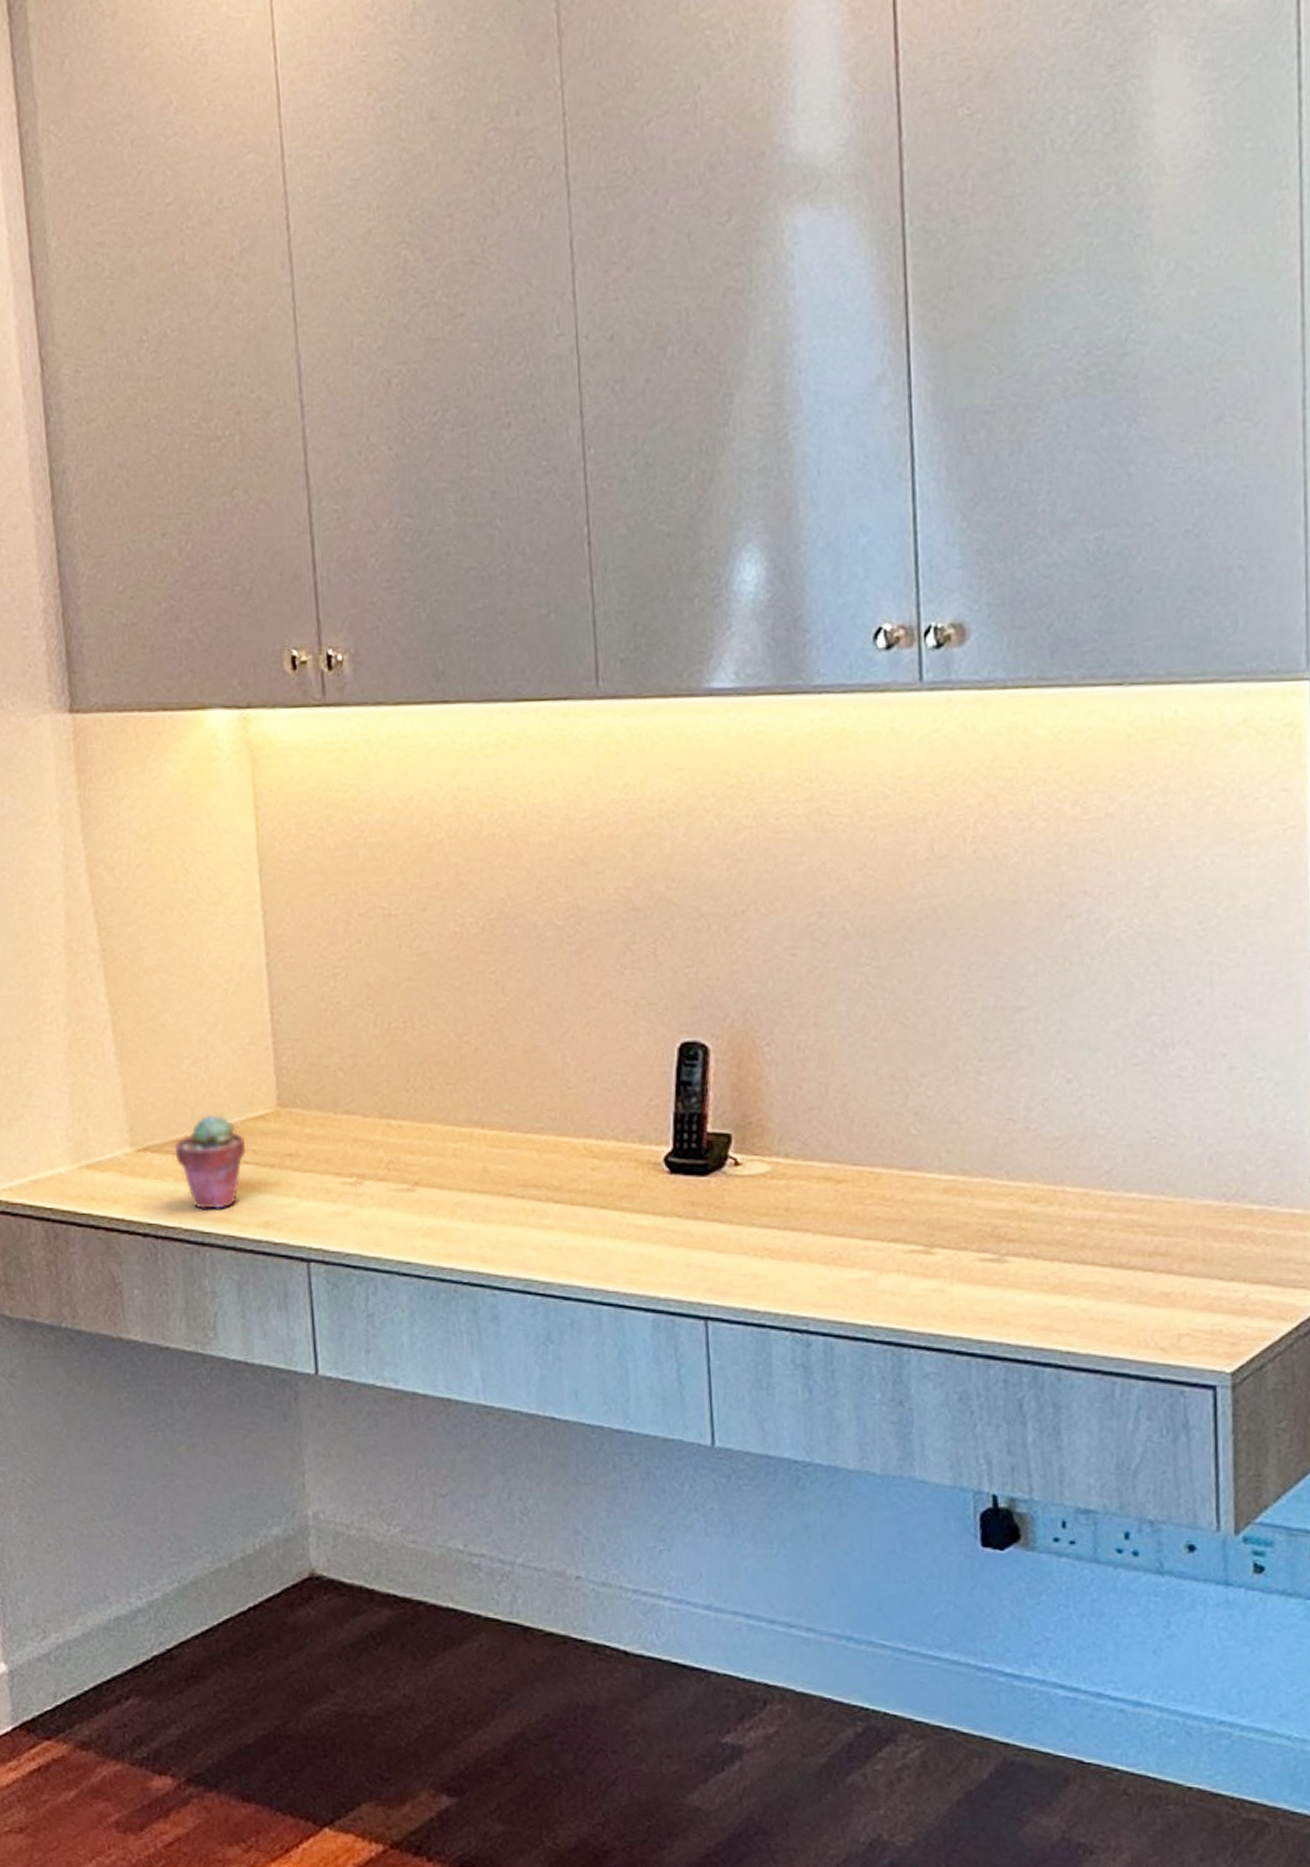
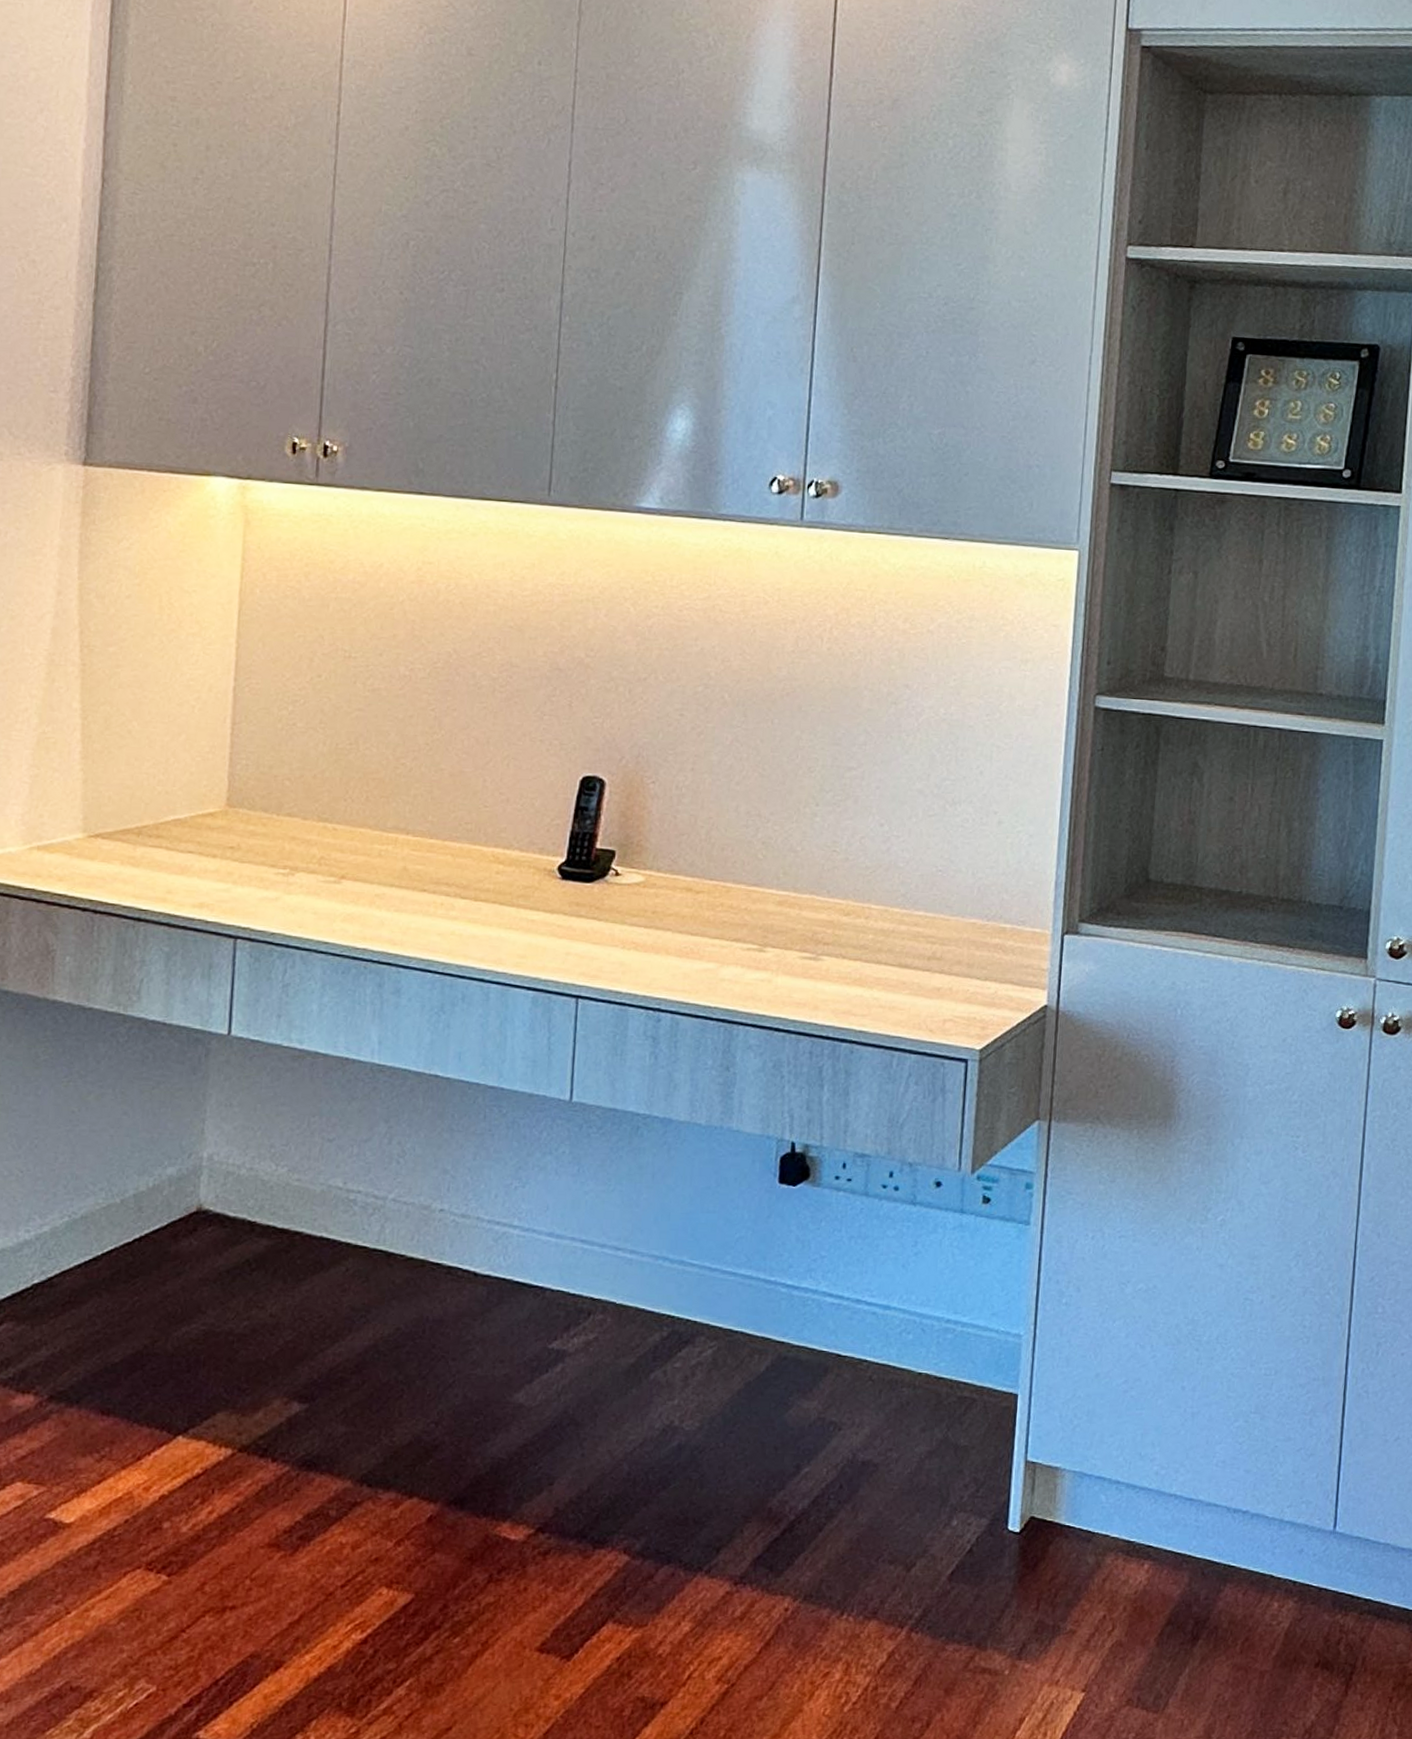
potted succulent: present [174,1114,247,1209] -> none [124,809,193,890]

